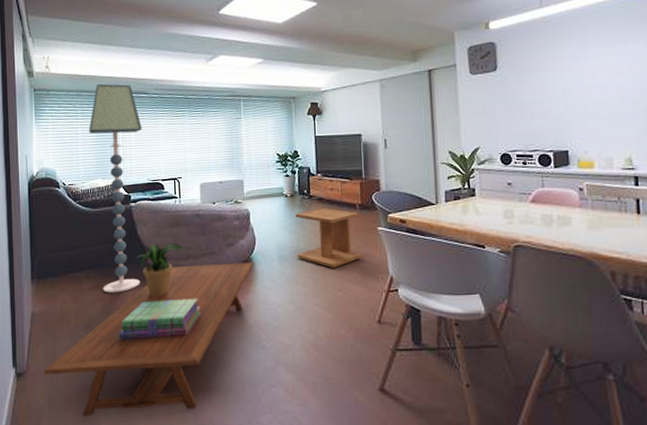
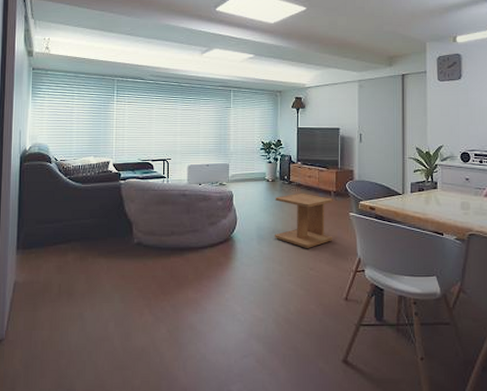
coffee table: present [44,262,254,416] -> none [23,240,234,383]
floor lamp: present [89,83,142,293] -> none [84,67,136,265]
stack of books: present [119,299,200,340] -> none [100,273,181,310]
potted plant: present [130,243,186,296] -> none [115,220,170,269]

